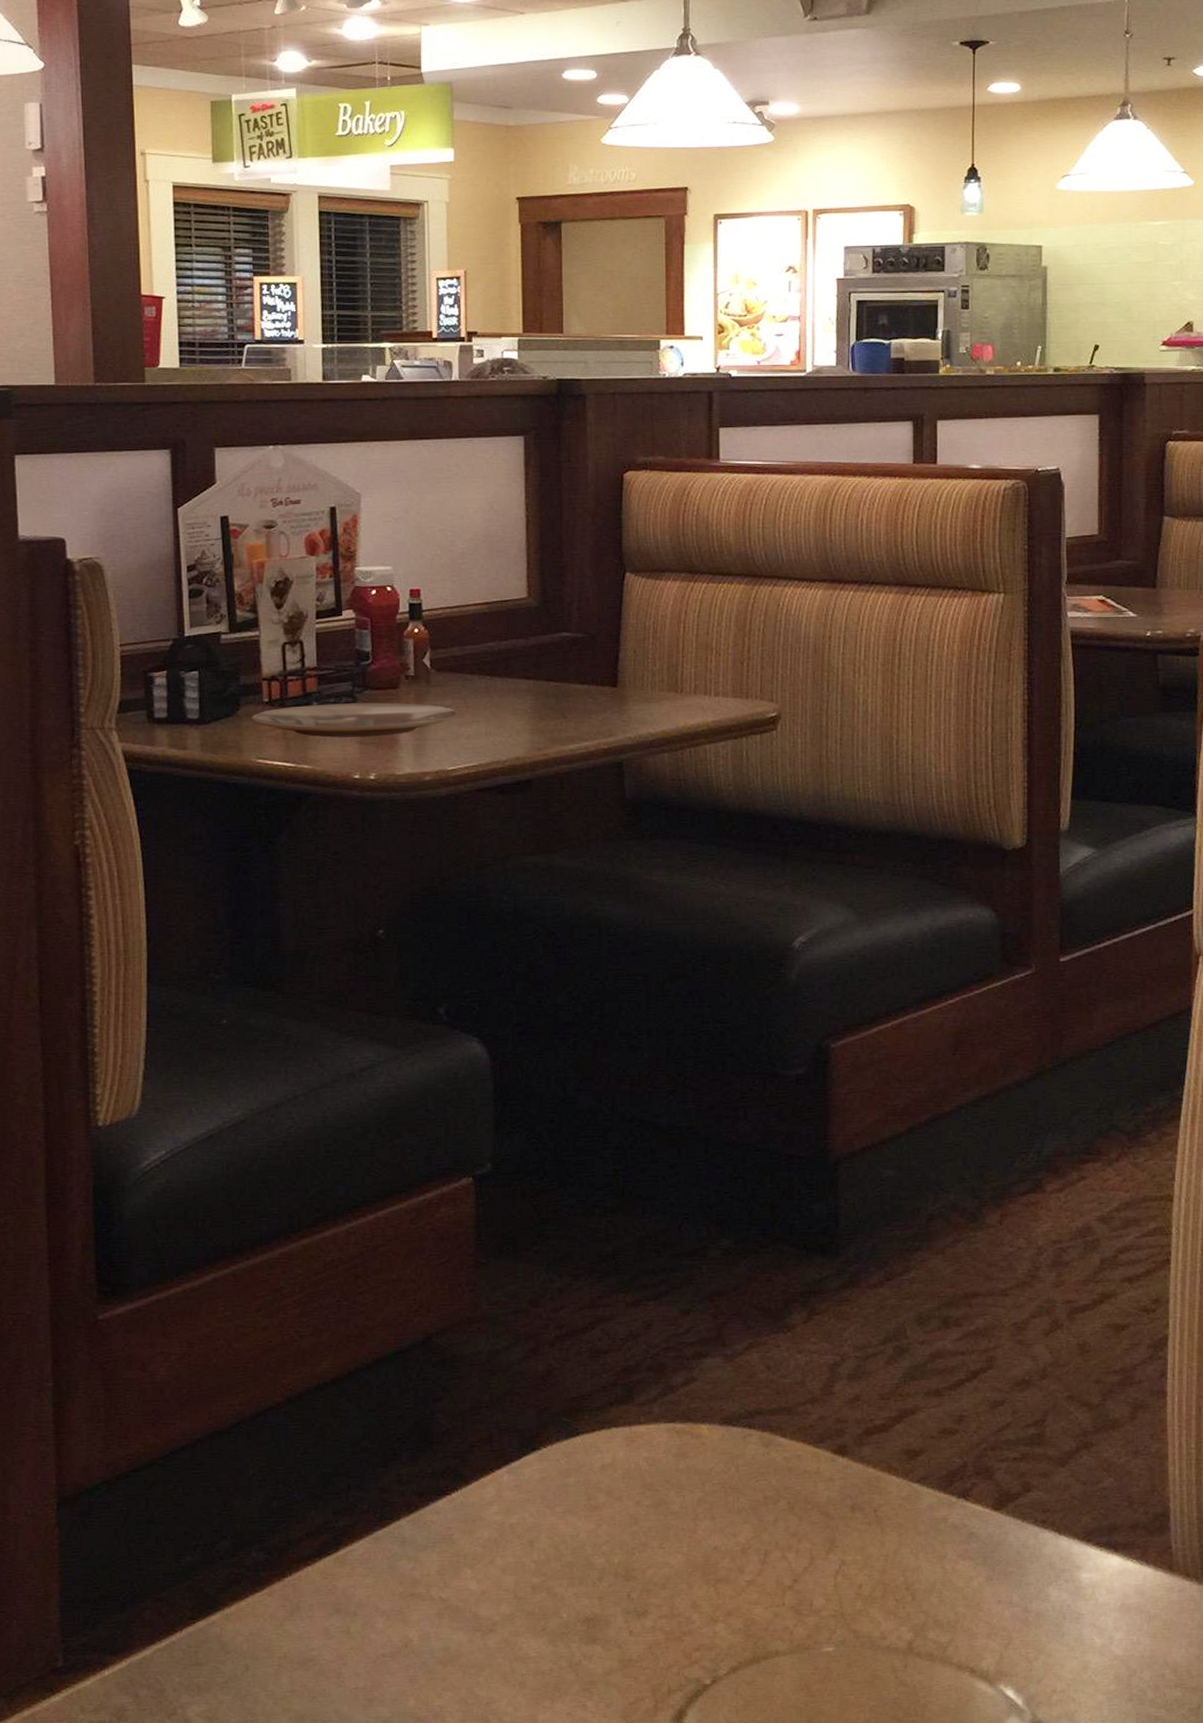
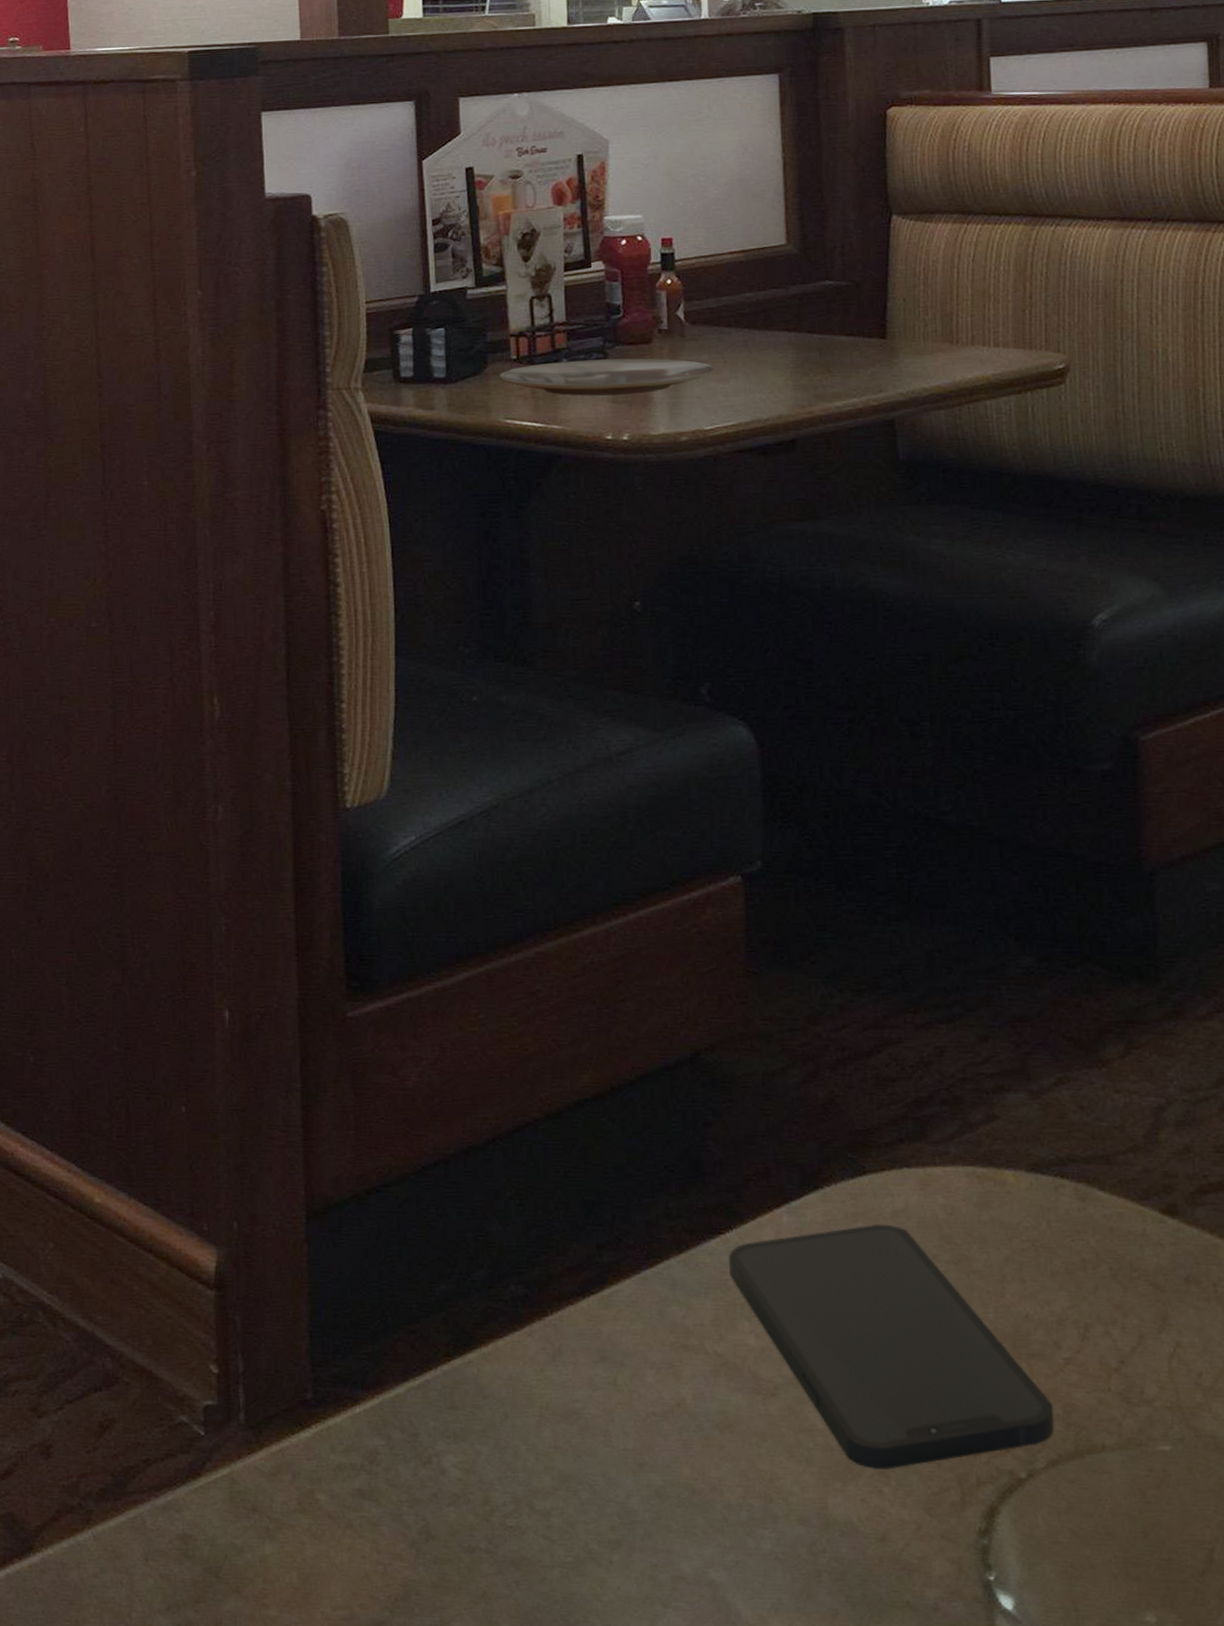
smartphone: none [454,1477,736,1687] -> present [729,1224,1055,1470]

